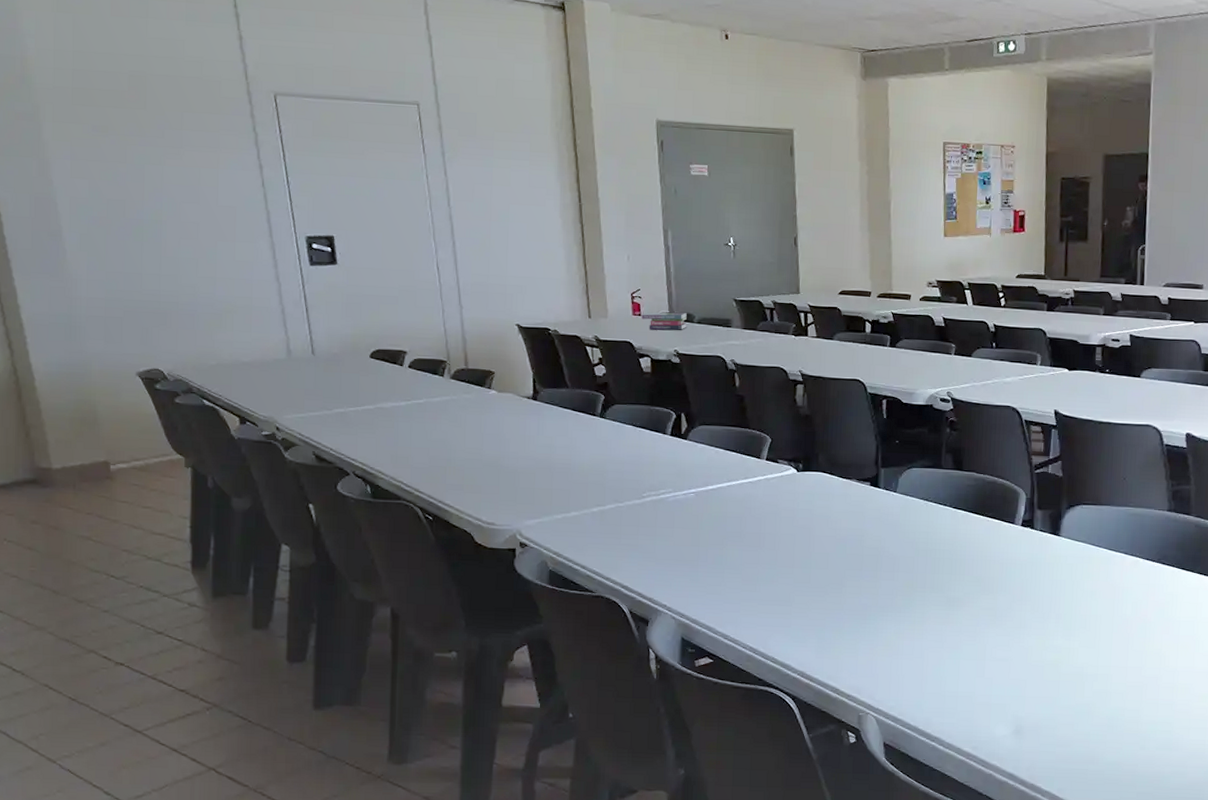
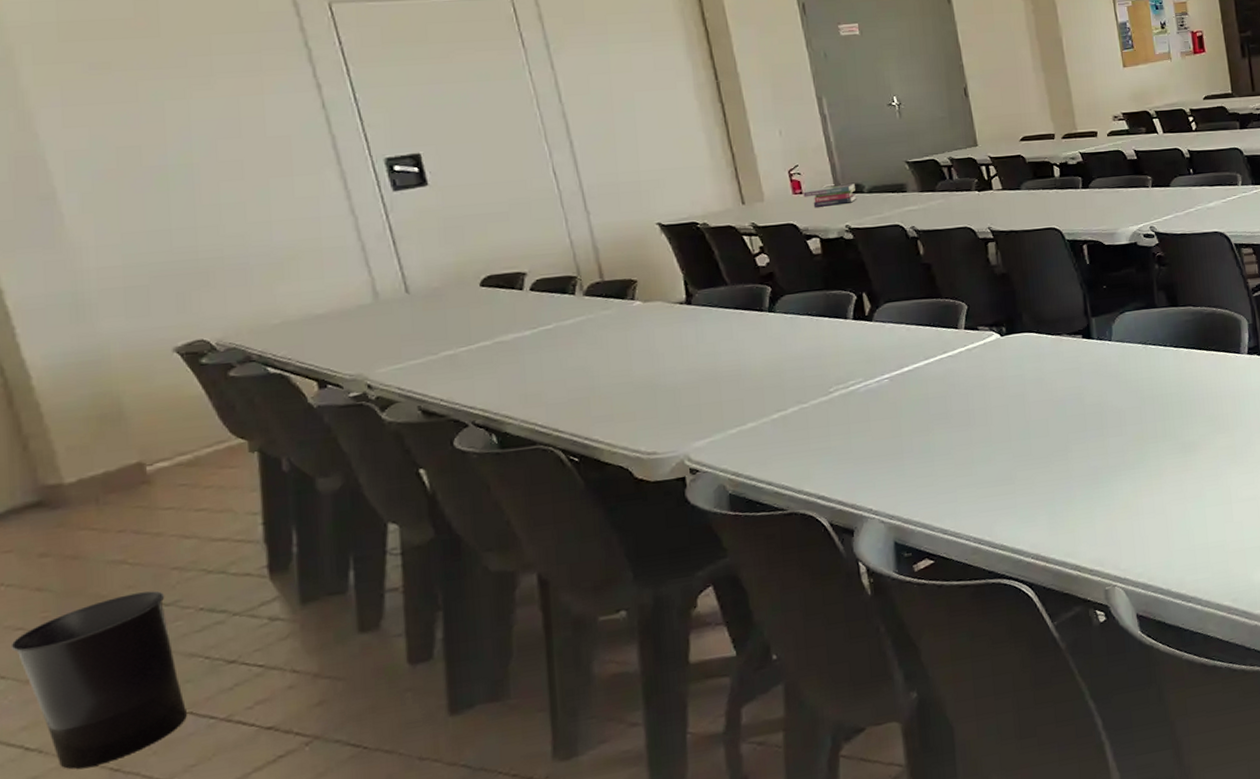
waste bin: none [8,564,125,693] -> present [11,590,187,770]

